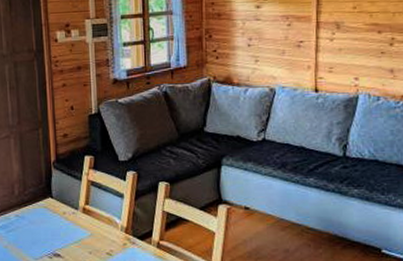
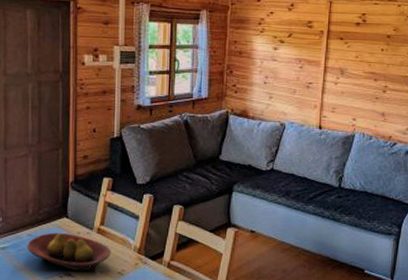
fruit bowl: none [15,212,98,252] -> present [27,232,111,271]

